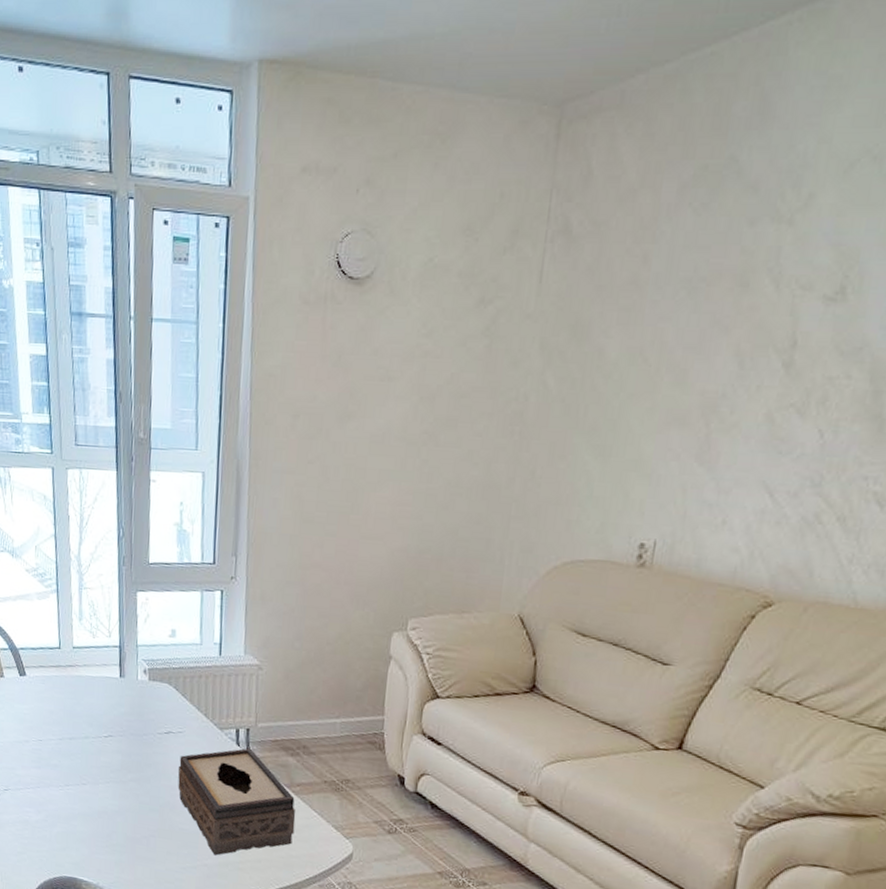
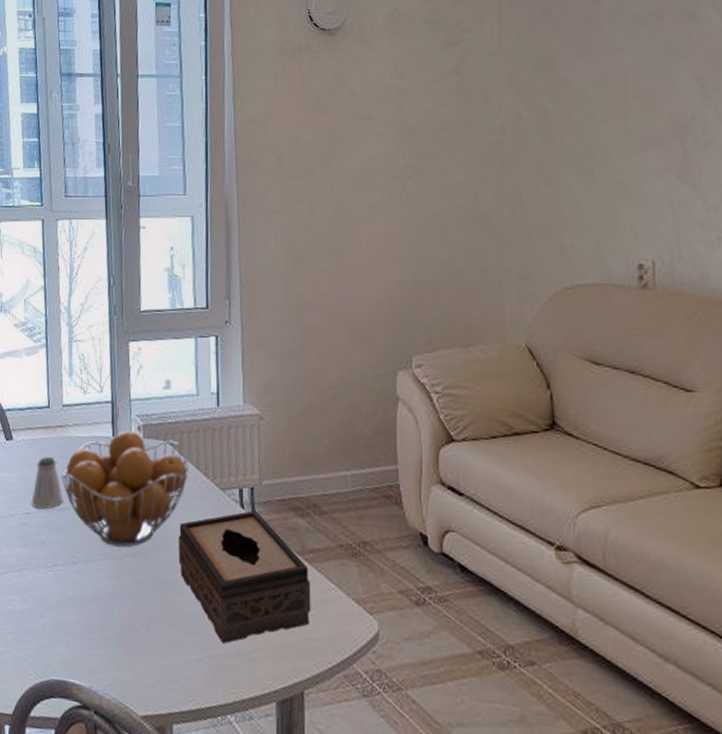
saltshaker: none [44,692,74,738] -> present [31,457,63,510]
fruit basket: none [72,673,190,774] -> present [62,430,189,548]

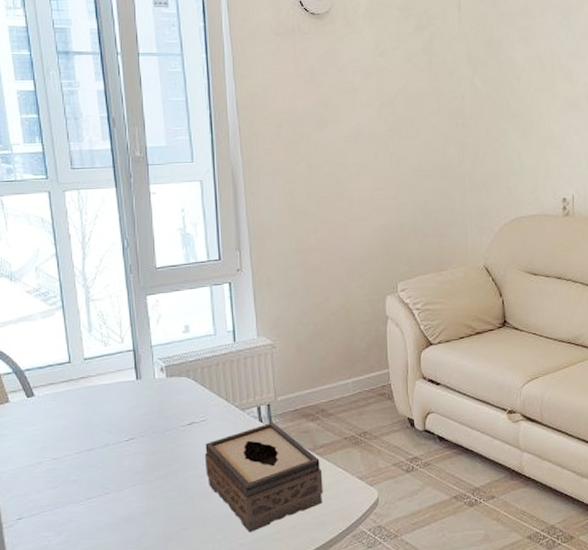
saltshaker: present [31,457,63,510] -> none [58,406,91,454]
fruit basket: present [62,430,189,548] -> none [88,372,211,473]

